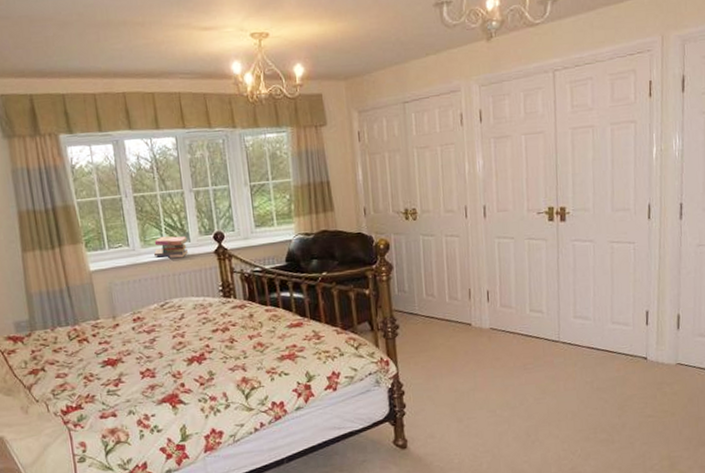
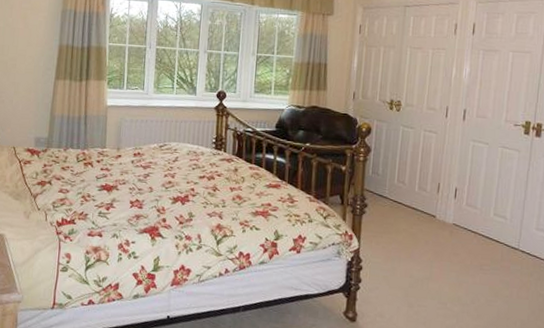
books: present [154,236,188,259] -> none [163,86,194,108]

